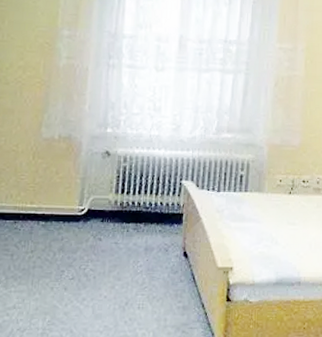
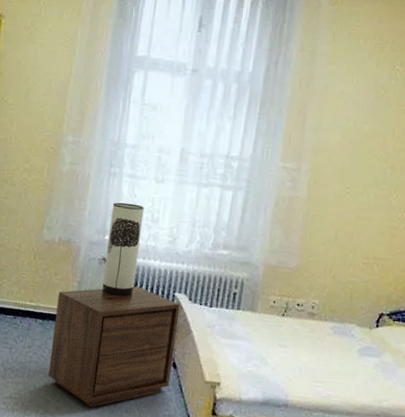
nightstand: none [54,177,188,308] -> present [48,286,180,408]
table lamp: none [107,93,146,189] -> present [102,202,144,297]

